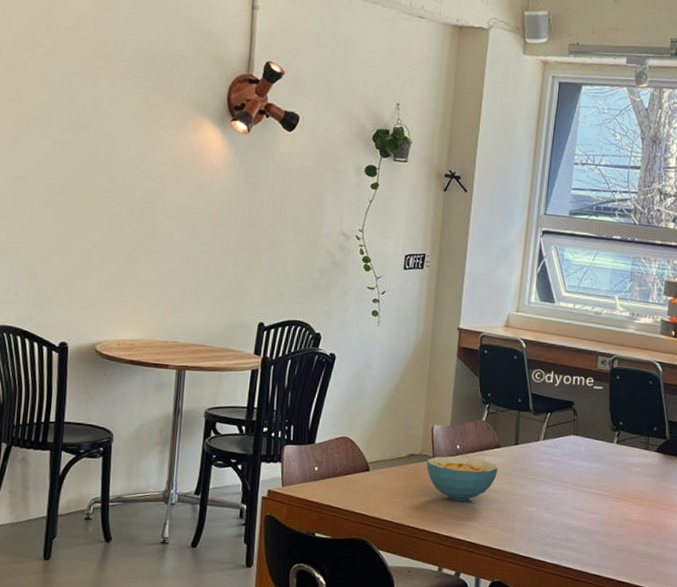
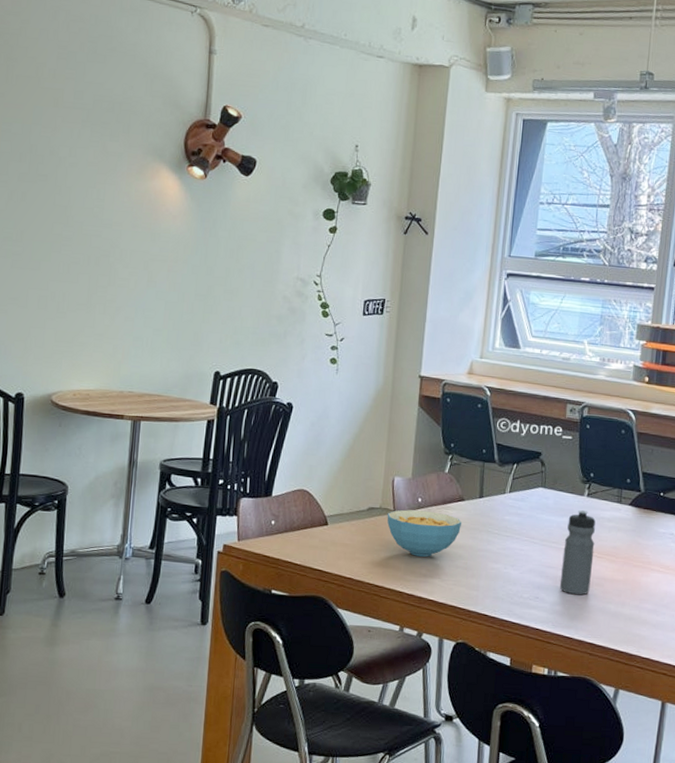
water bottle: none [589,456,624,536] -> present [559,510,596,595]

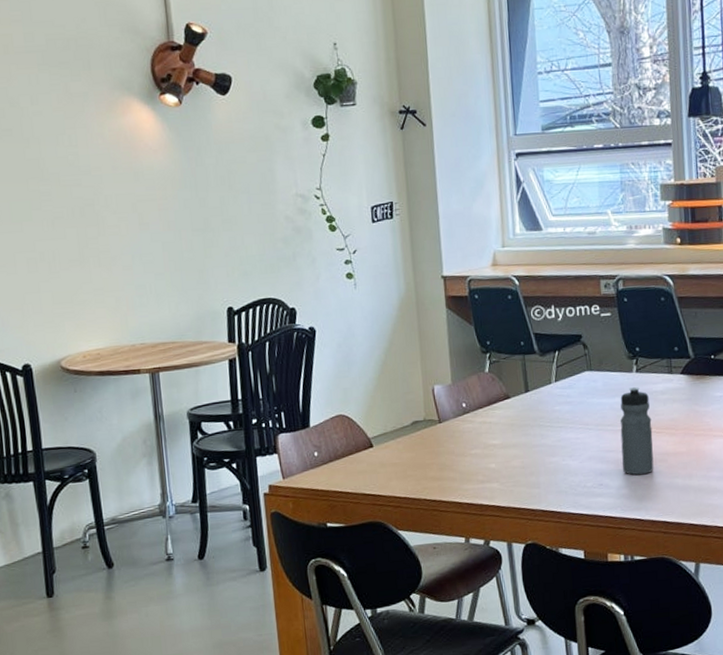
cereal bowl: present [387,509,462,557] -> none [432,414,512,464]

